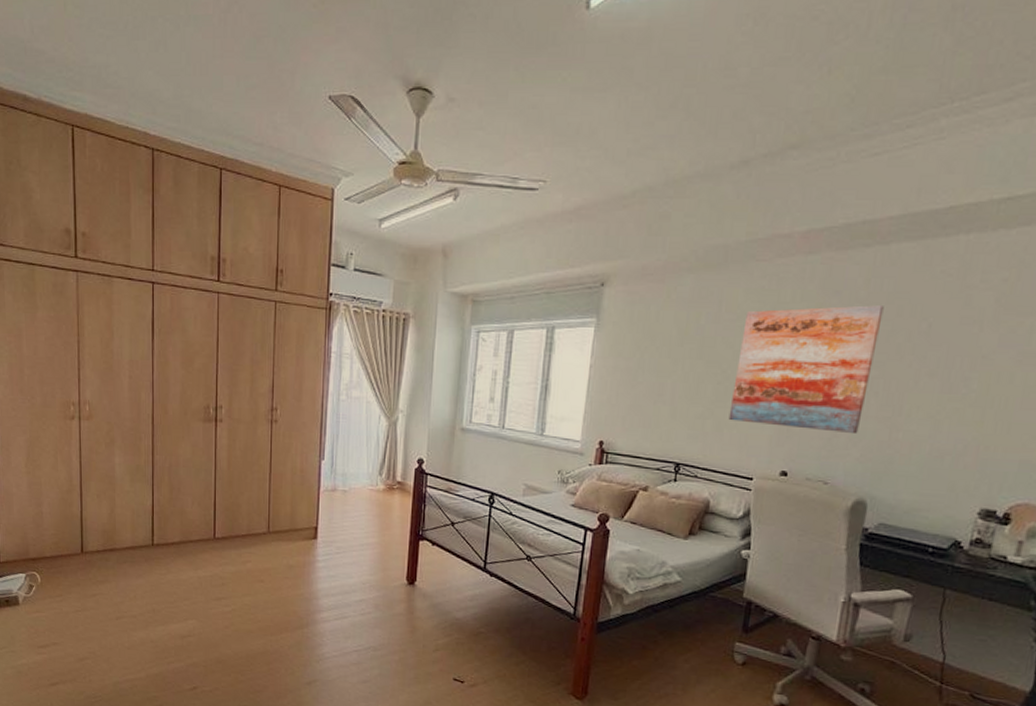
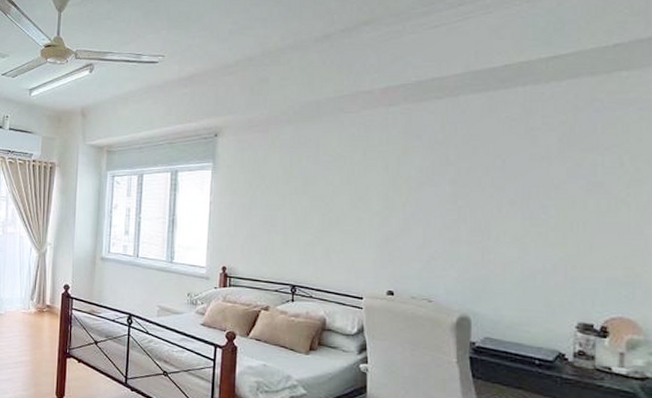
wall art: present [728,305,884,435] -> none [335,146,461,257]

